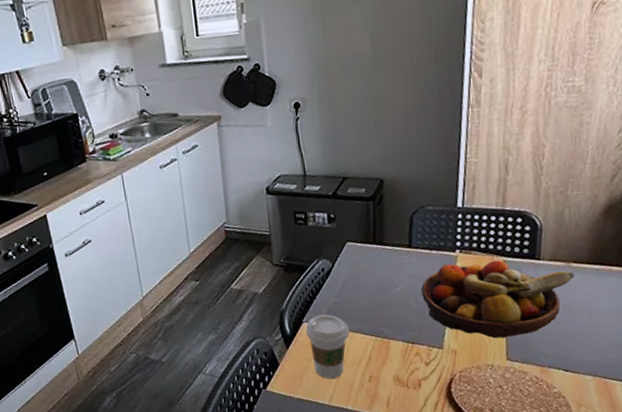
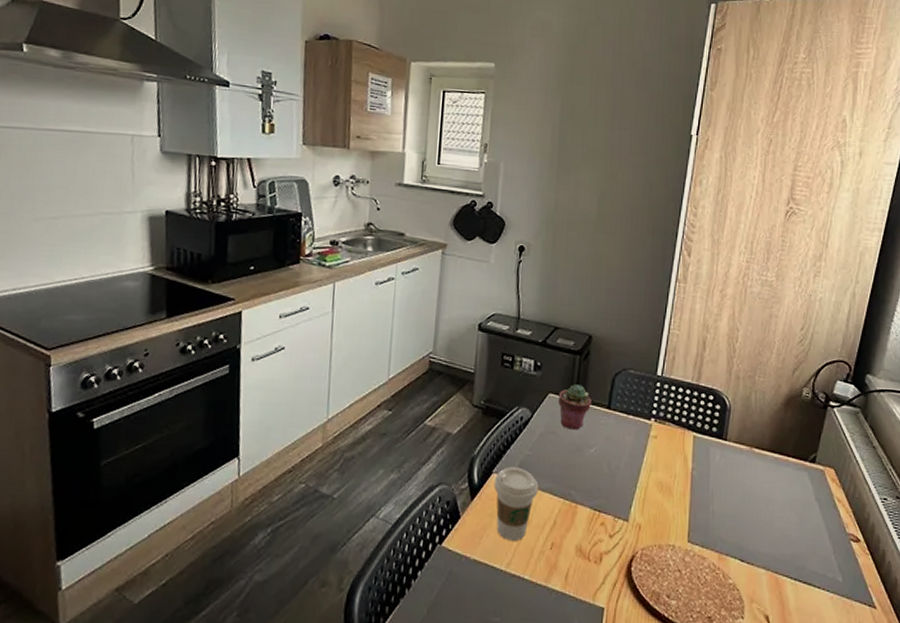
potted succulent: none [357,229,392,273] -> present [558,384,591,430]
fruit bowl: present [421,260,574,339] -> none [614,432,756,518]

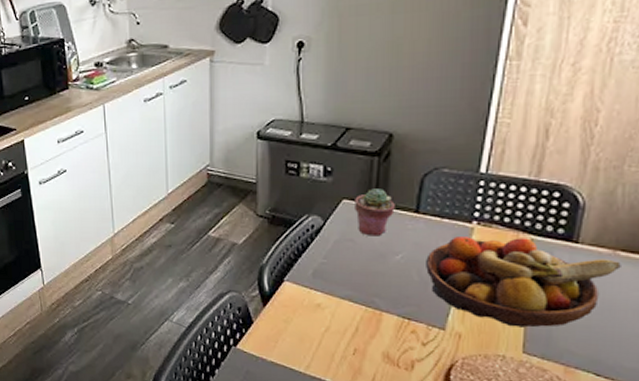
coffee cup: present [494,467,539,541] -> none [286,275,336,346]
fruit bowl: none [614,432,756,518] -> present [426,237,621,328]

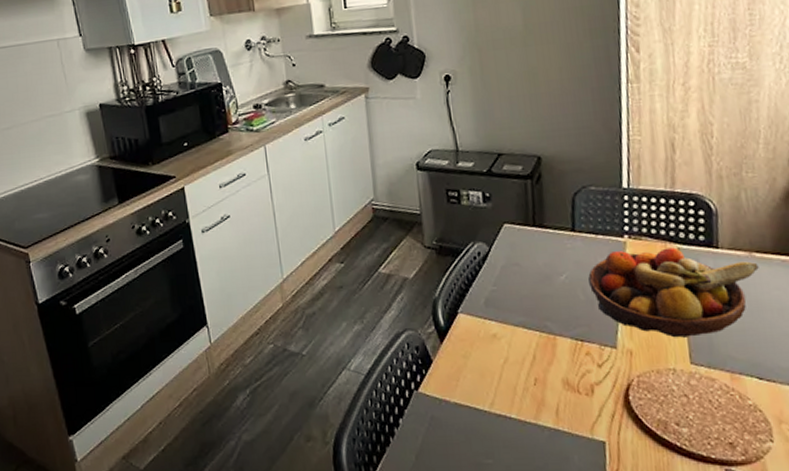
potted succulent: present [355,189,395,237] -> none [515,210,553,259]

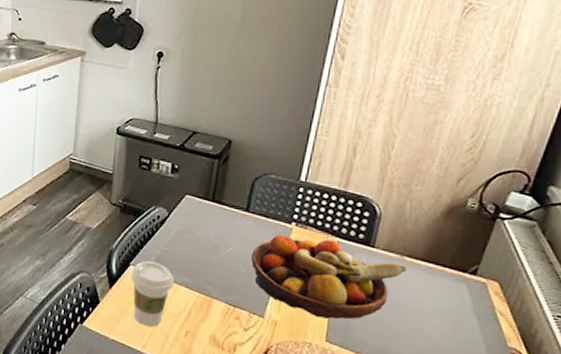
coffee cup: none [461,304,511,380] -> present [131,260,174,327]

